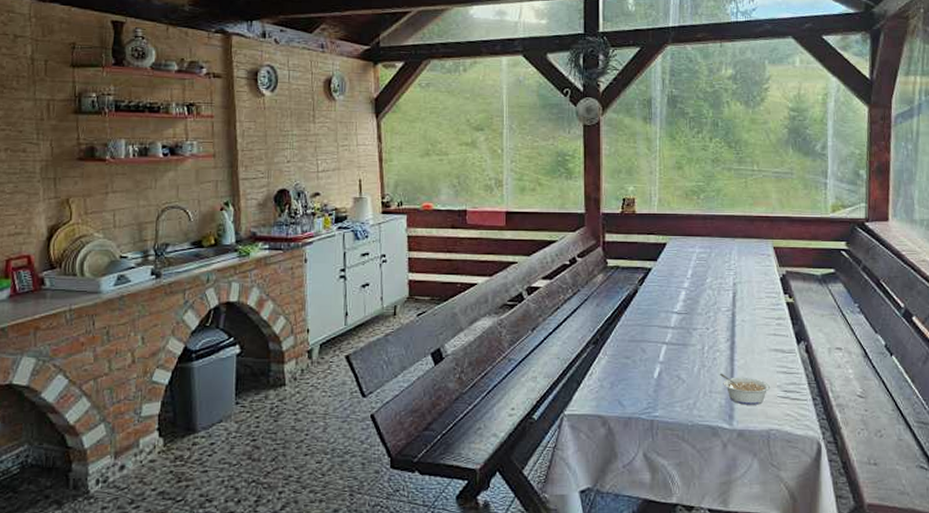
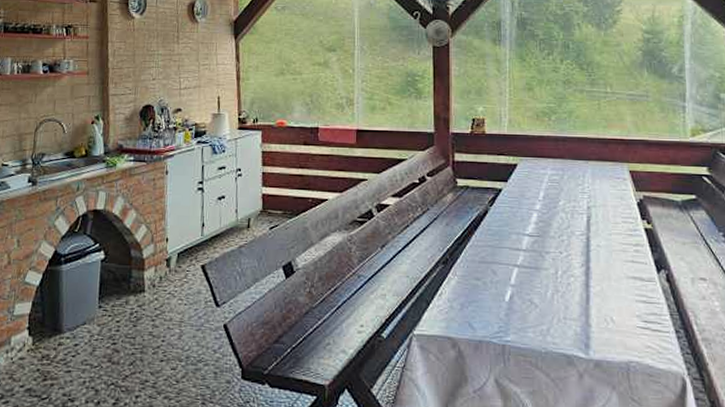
legume: present [719,373,771,405] -> none [574,299,630,335]

